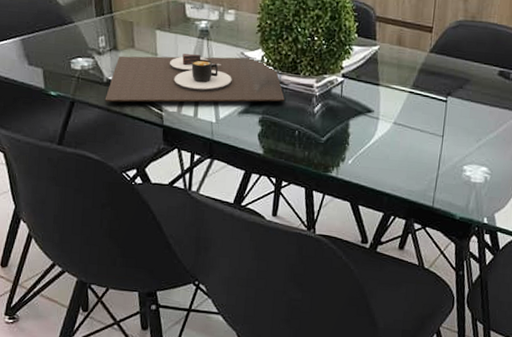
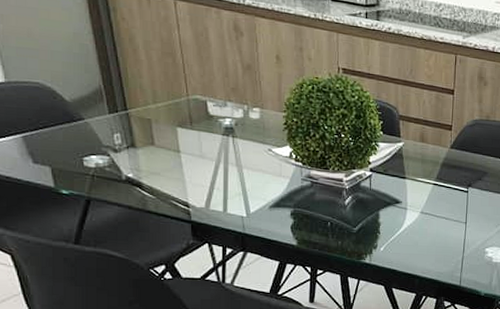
place setting: present [104,54,285,103] -> none [124,150,316,200]

